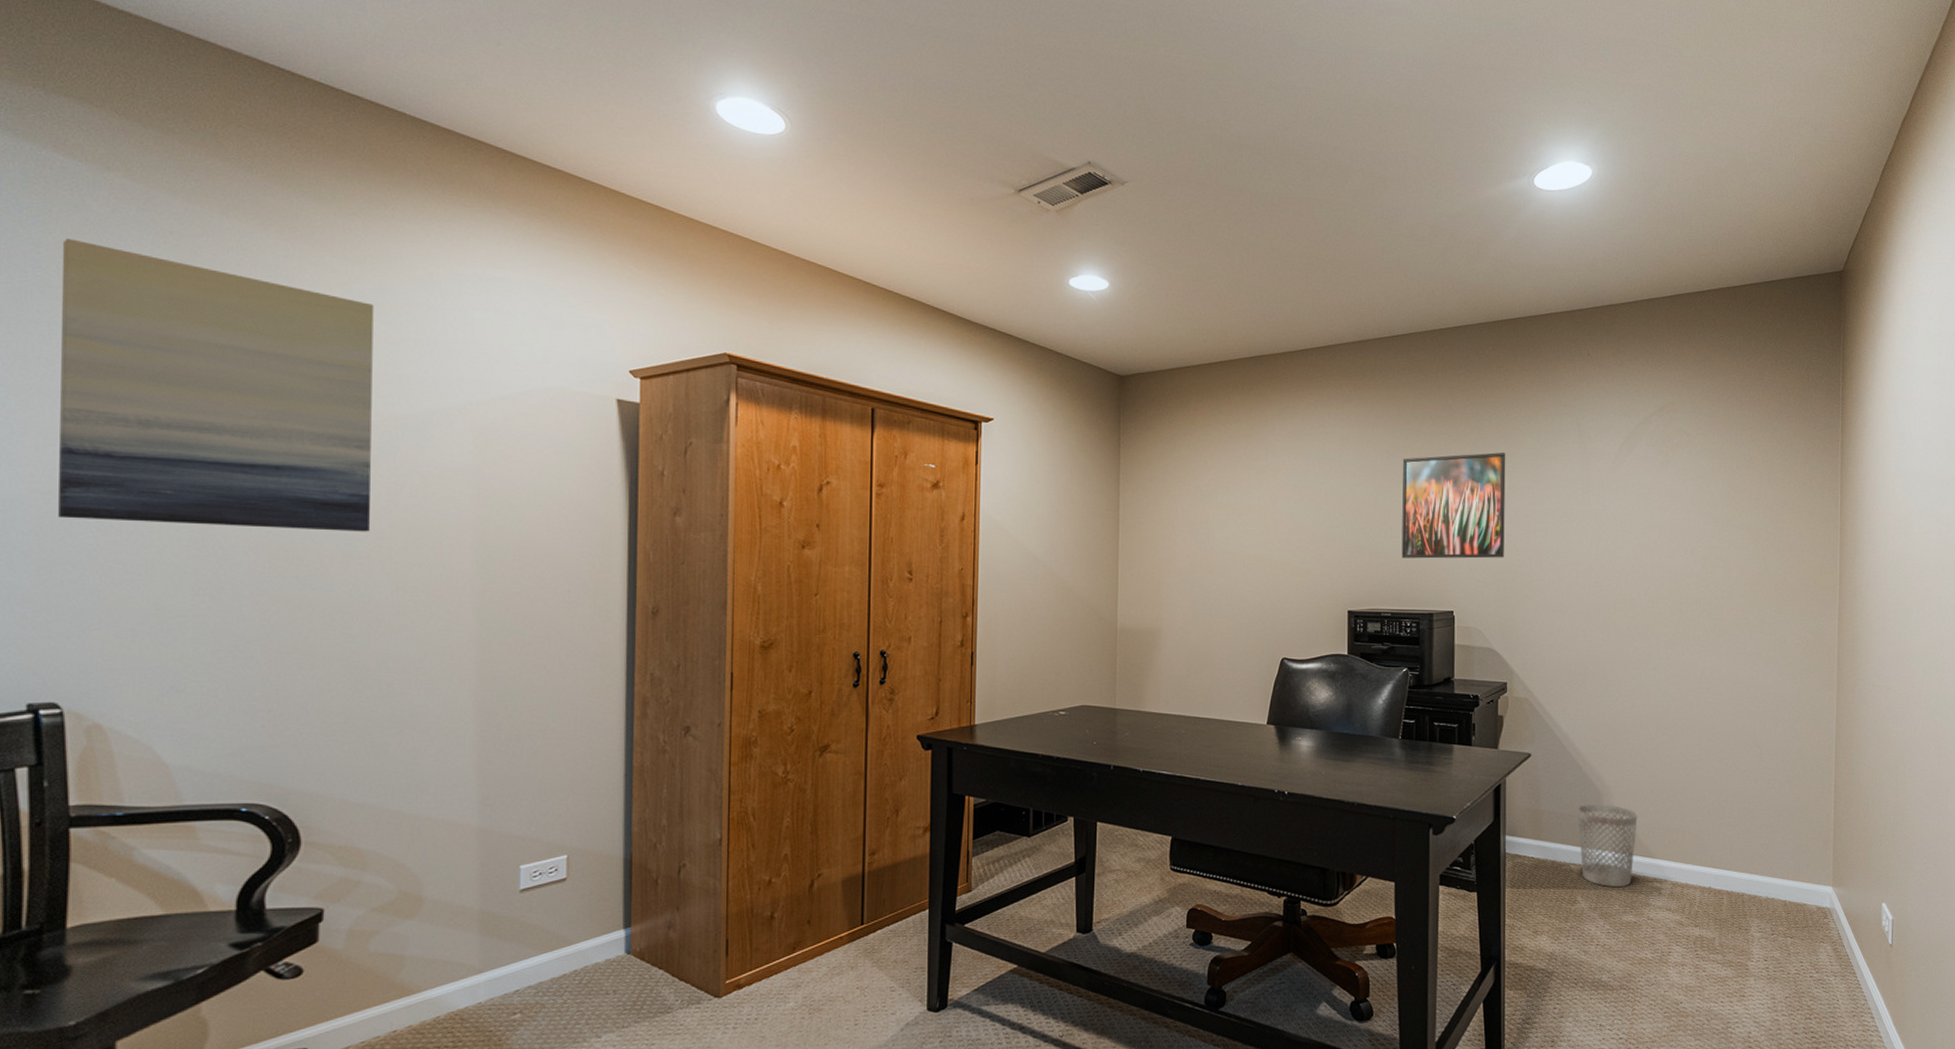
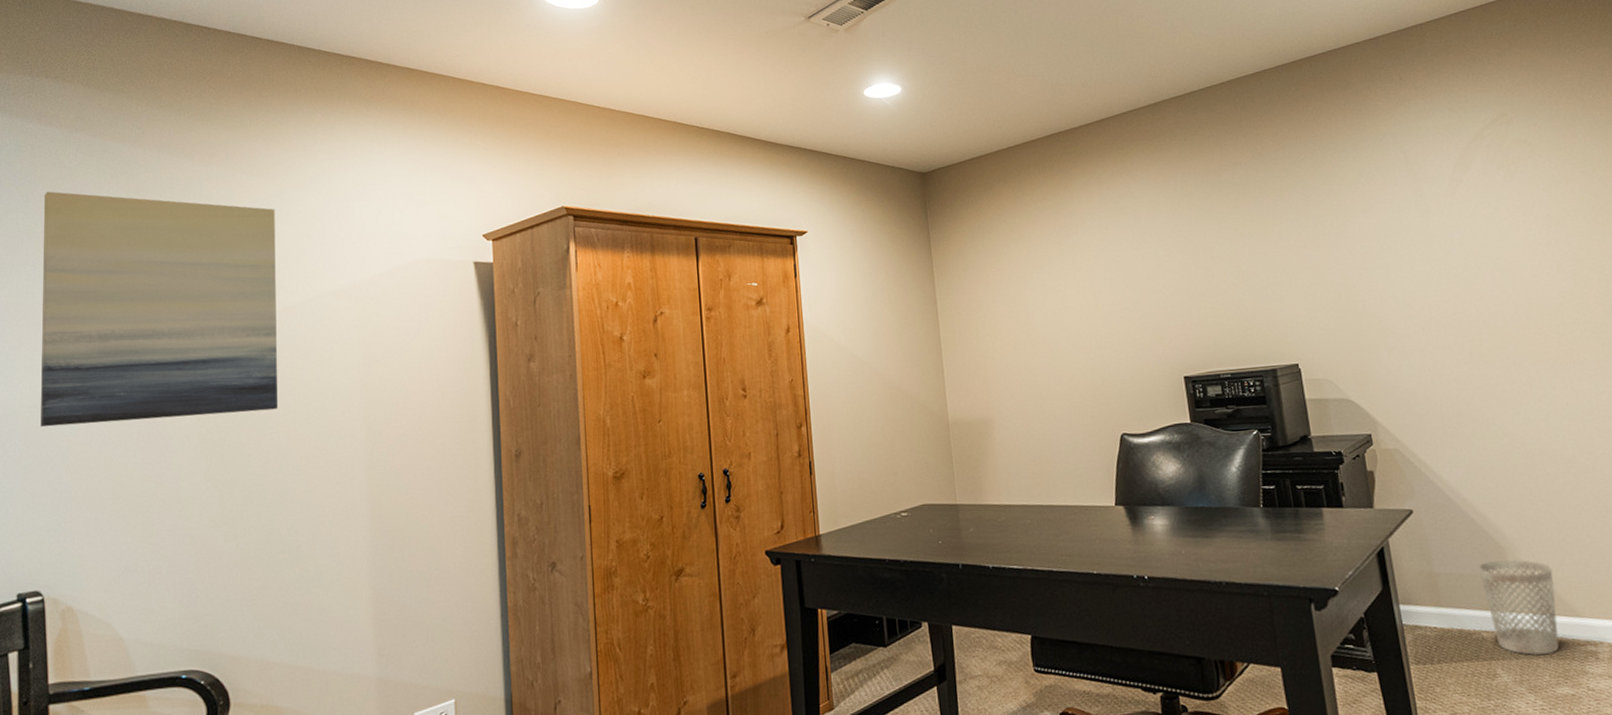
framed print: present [1401,452,1506,559] -> none [1218,192,1345,315]

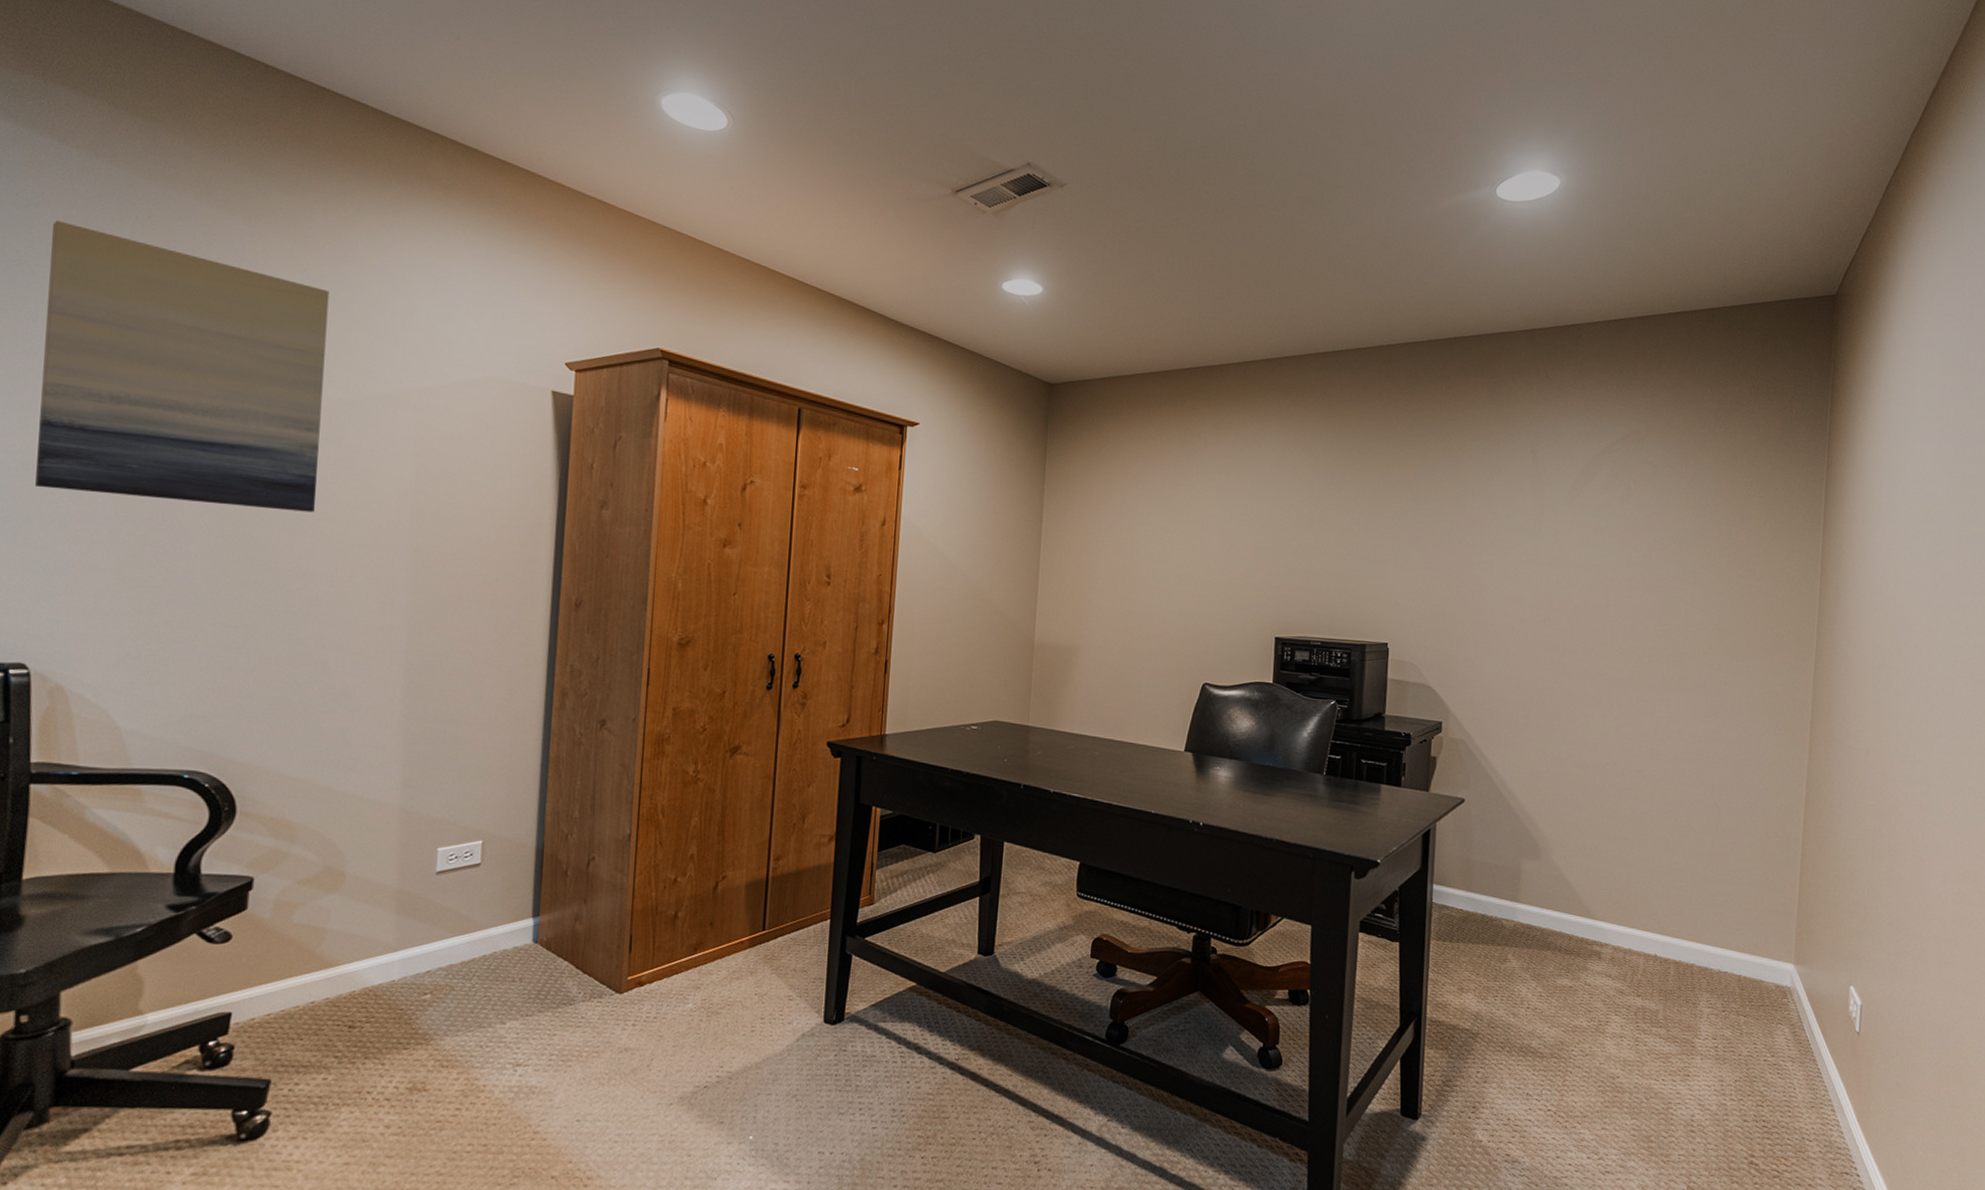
wastebasket: present [1479,559,1559,655] -> none [1512,857,1579,948]

